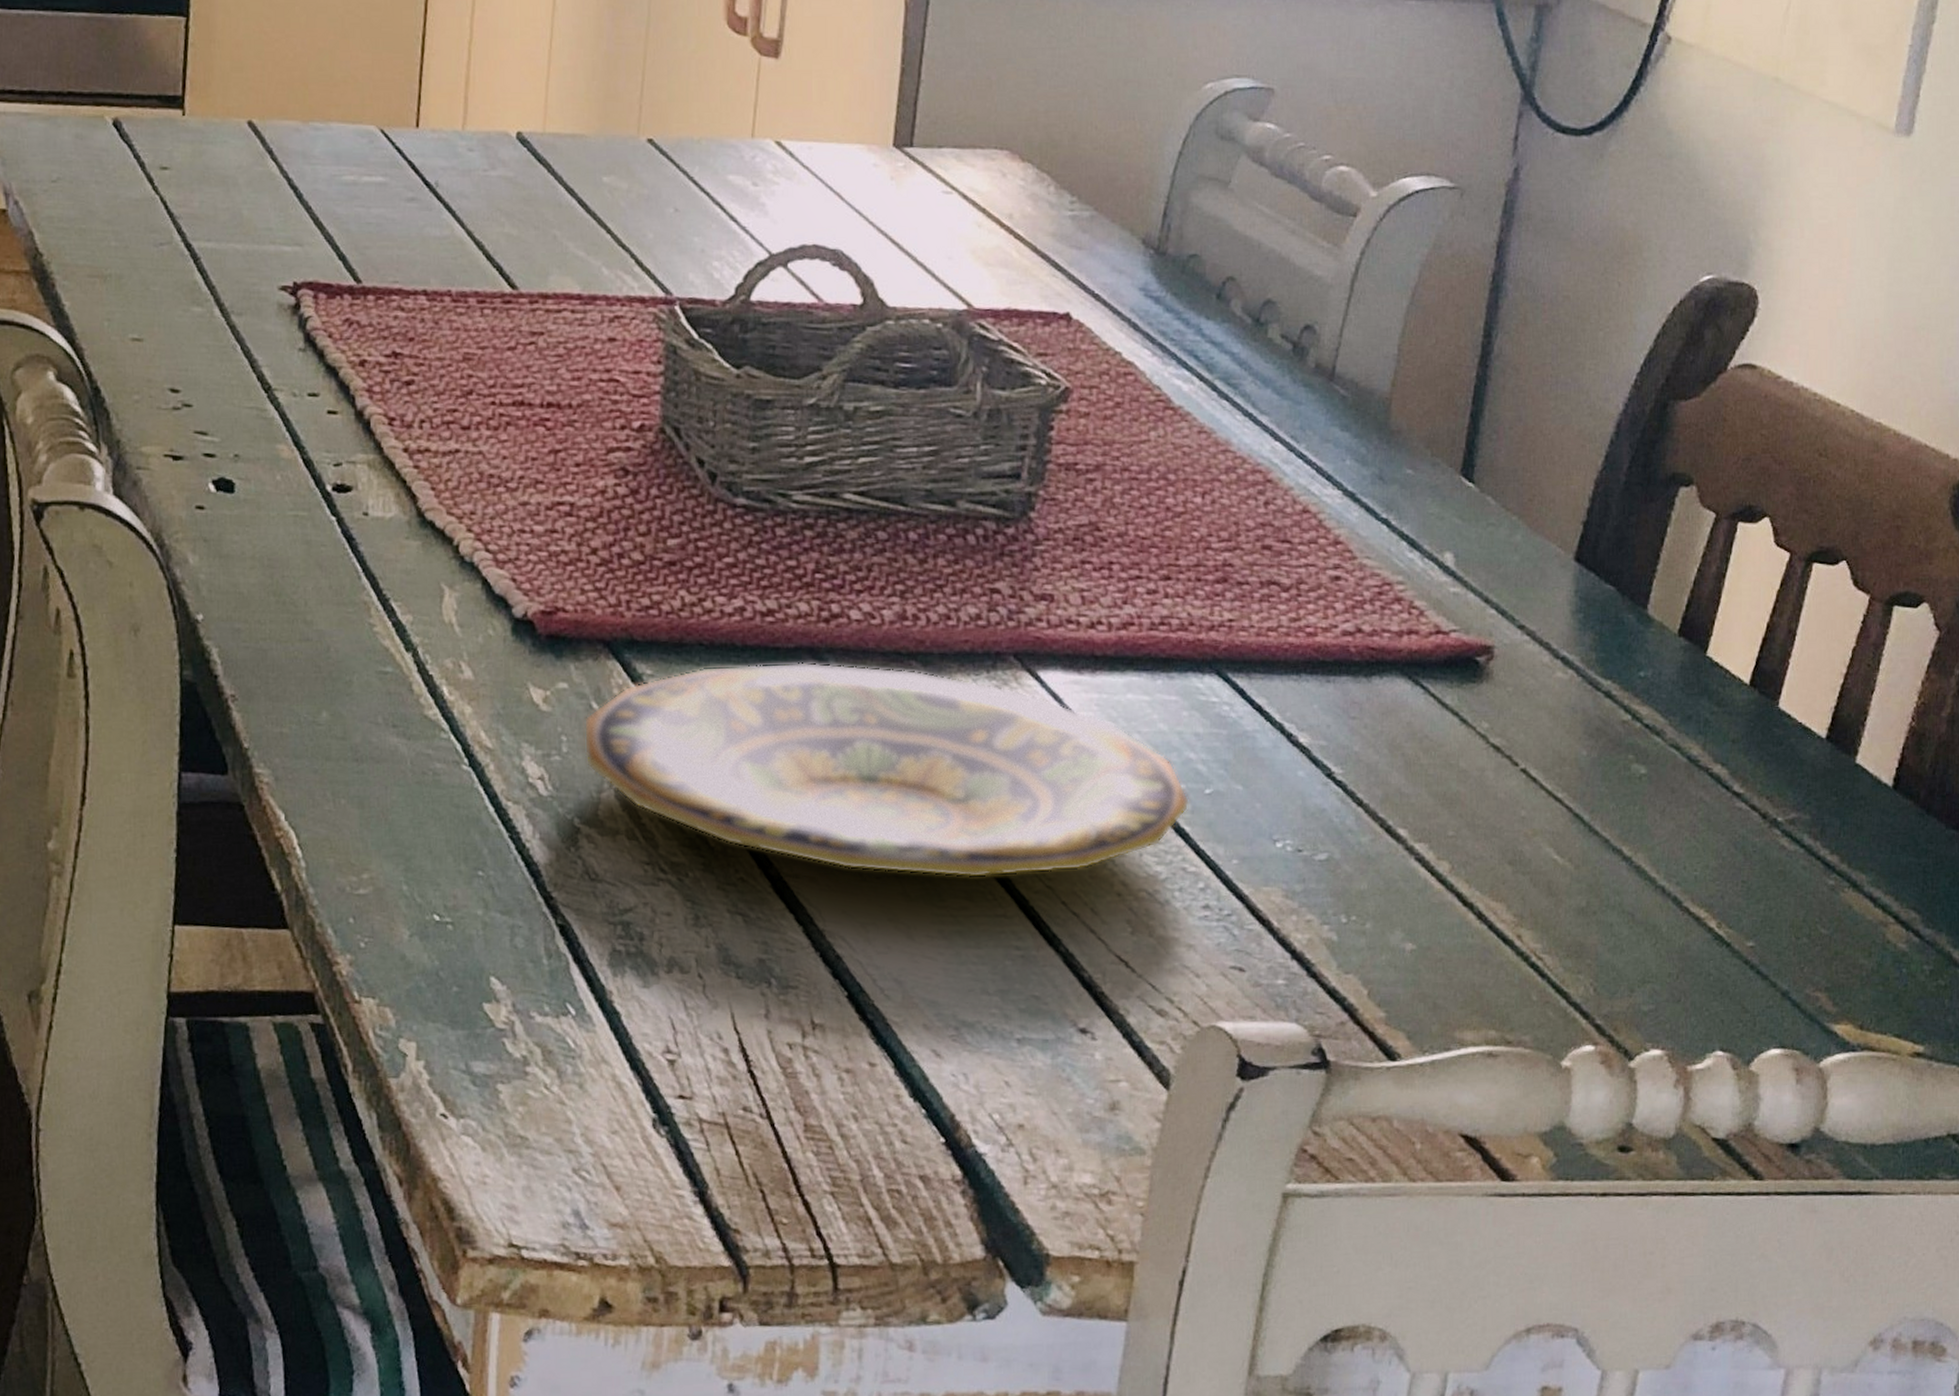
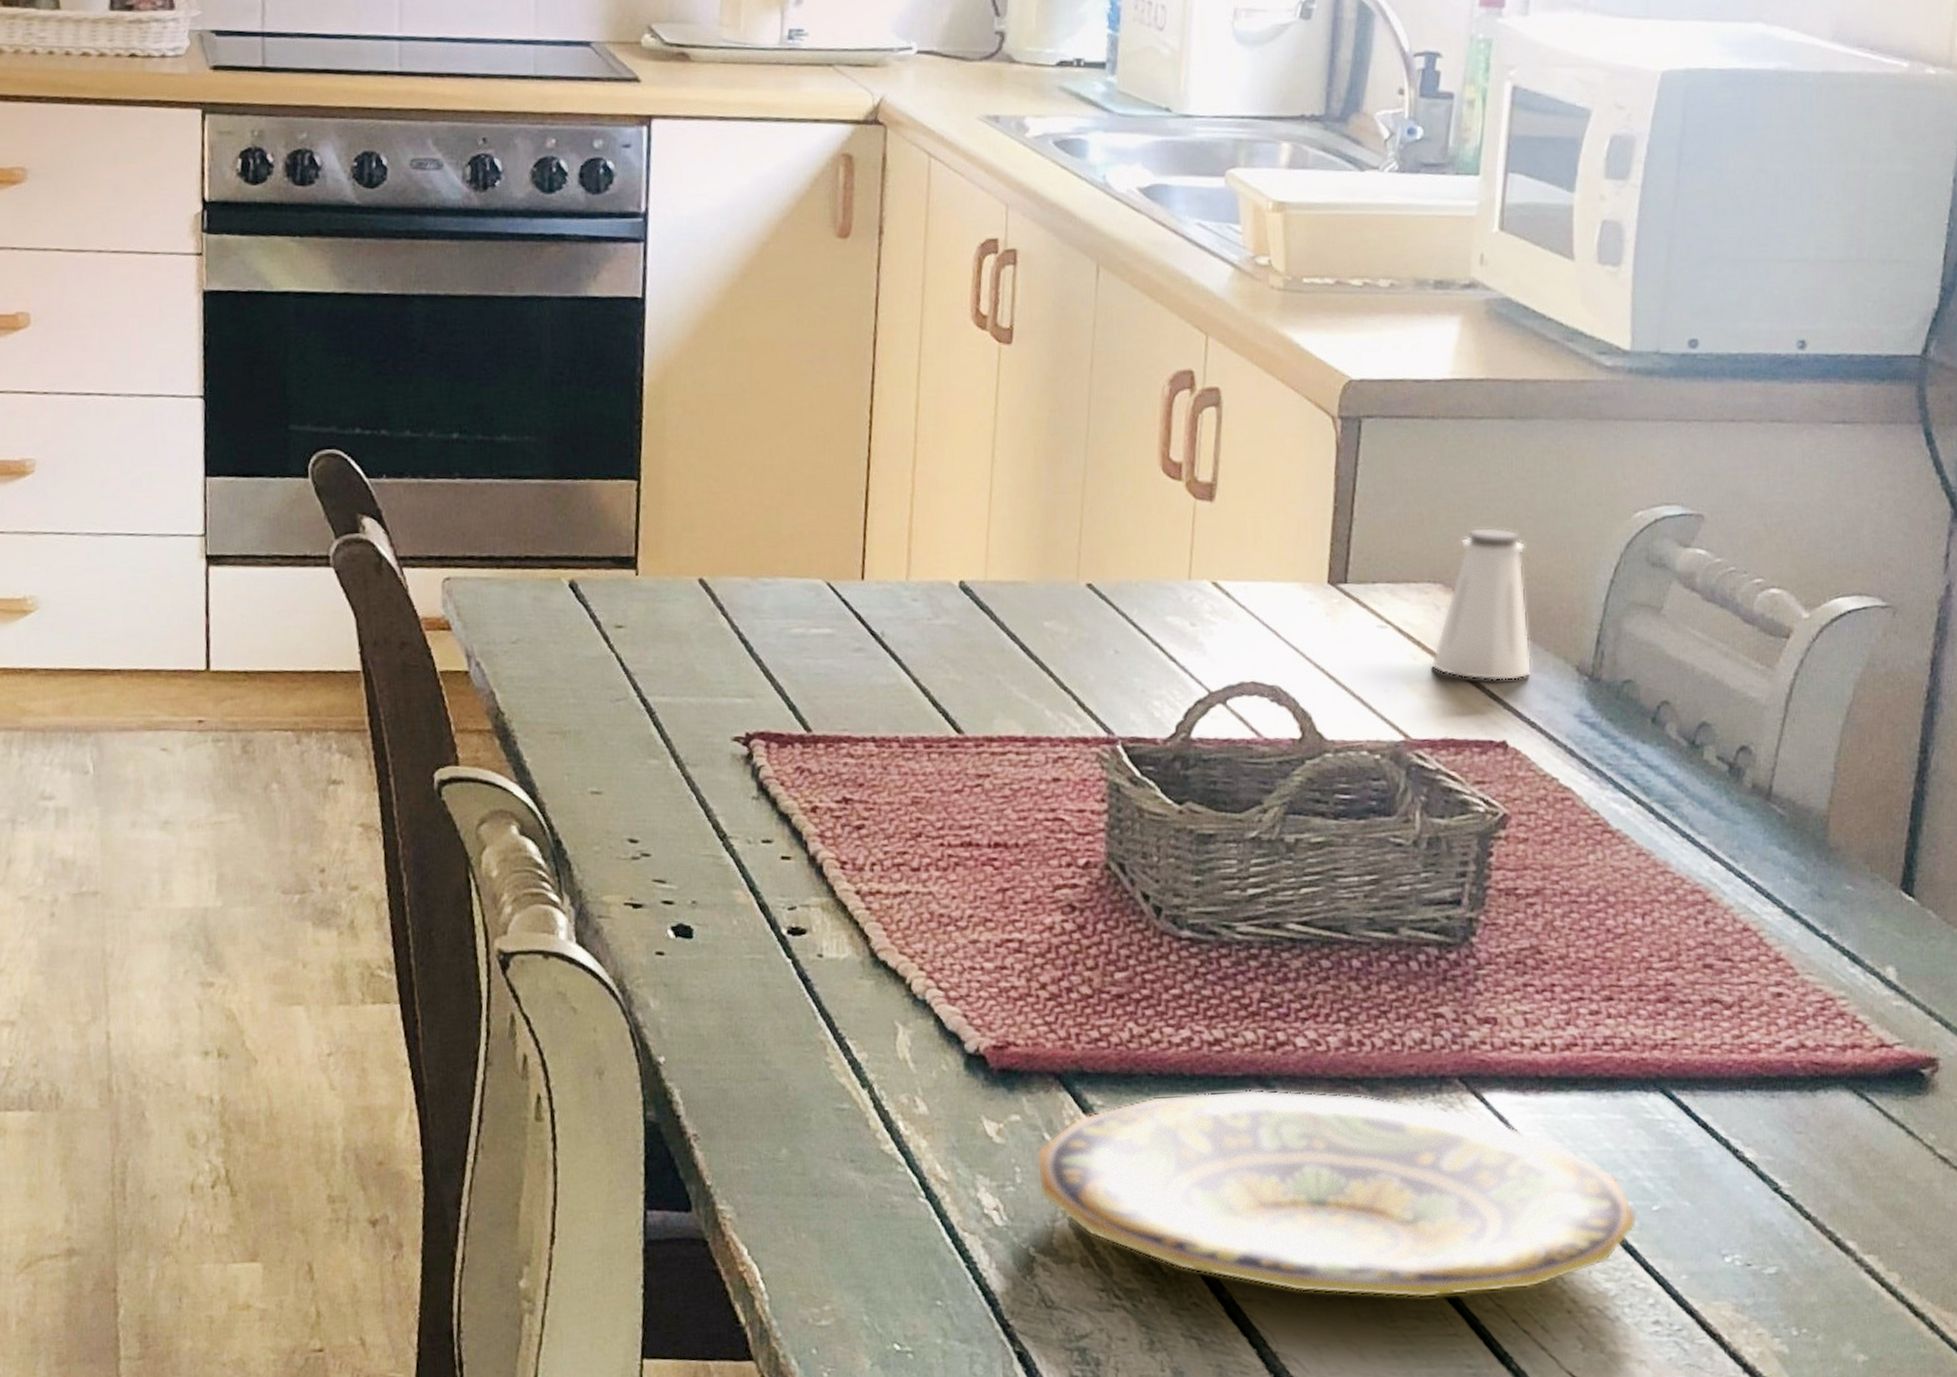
saltshaker: none [996,94,1098,252] -> present [1431,527,1532,682]

